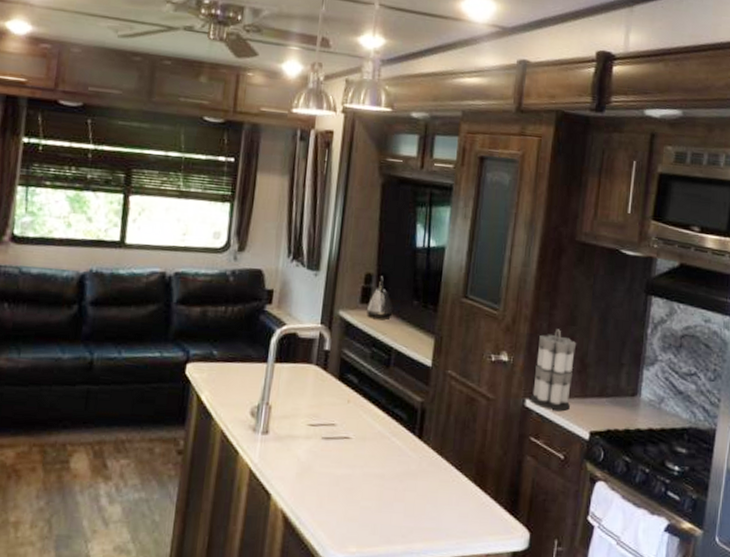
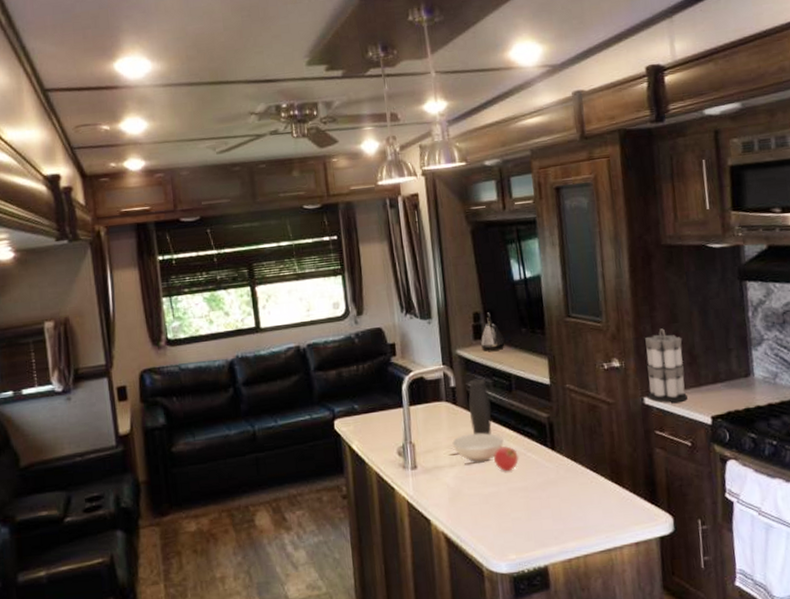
bowl: none [313,405,370,440] -> present [452,433,504,463]
vase: none [337,346,364,411] -> present [468,378,492,435]
fruit: none [355,426,383,453] -> present [494,446,520,471]

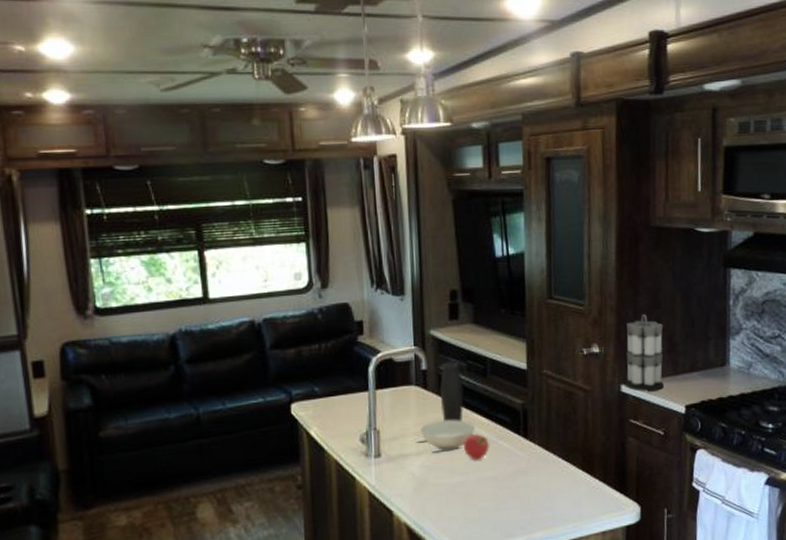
kettle: present [480,312,505,352] -> none [455,290,482,334]

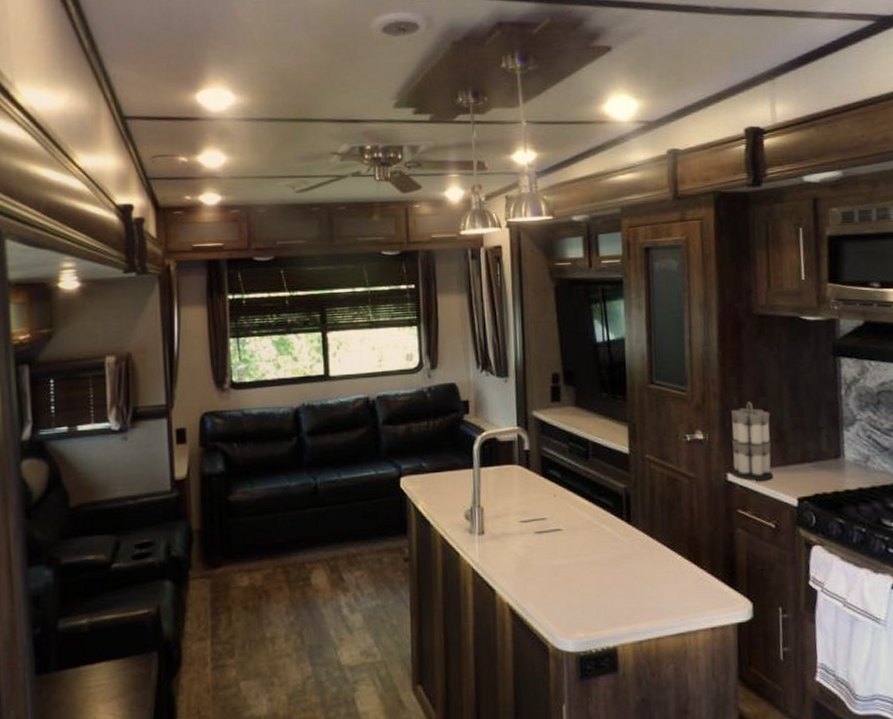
bowl: present [420,419,475,451] -> none [523,500,577,532]
vase: present [439,361,464,422] -> none [542,443,566,504]
fruit: present [464,434,490,460] -> none [566,516,593,542]

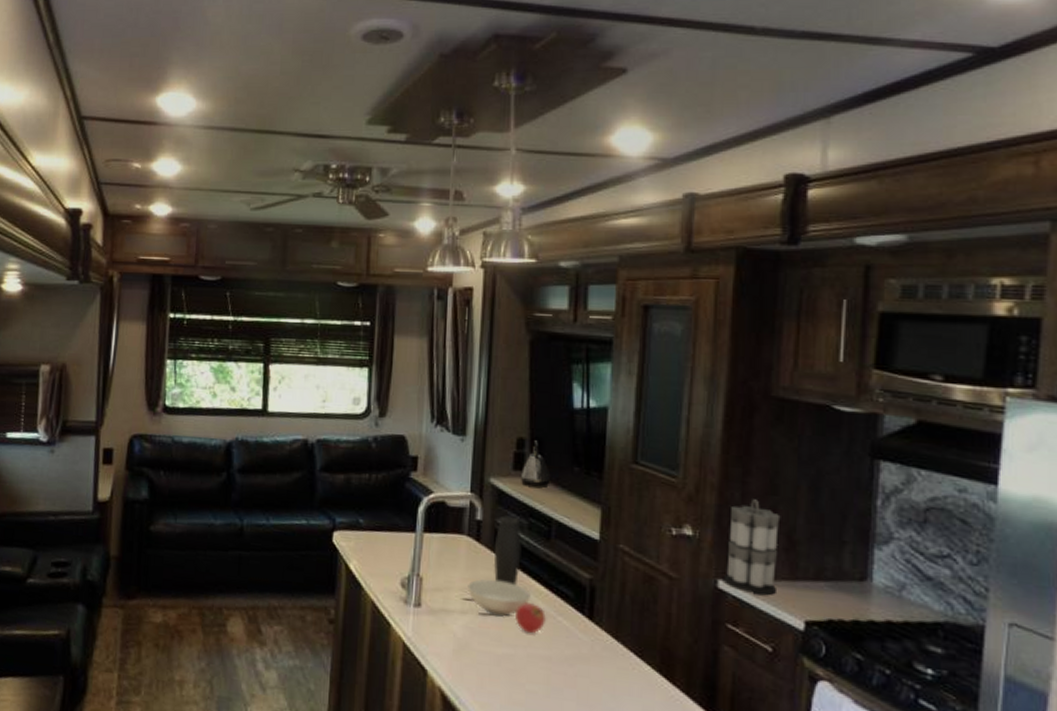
bowl: none [523,500,577,532] -> present [467,579,531,616]
vase: none [542,443,566,504] -> present [493,516,522,586]
kettle: none [557,374,584,416] -> present [520,440,551,488]
fruit: none [566,516,593,542] -> present [515,602,547,633]

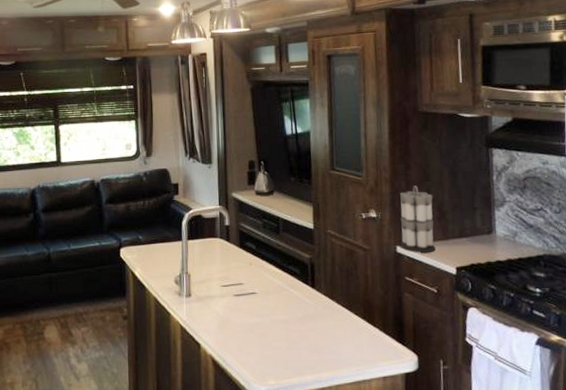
bowl: present [467,579,531,616] -> none [224,268,270,295]
vase: present [493,516,522,586] -> none [240,219,260,271]
fruit: present [515,602,547,633] -> none [260,282,283,304]

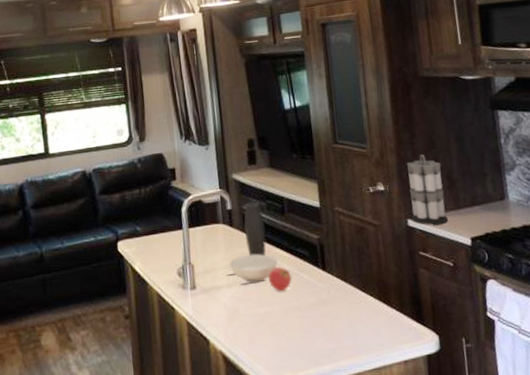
bowl: none [224,268,270,295] -> present [229,254,278,283]
vase: none [240,219,260,271] -> present [244,201,266,256]
kettle: present [253,161,275,197] -> none [254,139,278,177]
fruit: none [260,282,283,304] -> present [268,267,293,291]

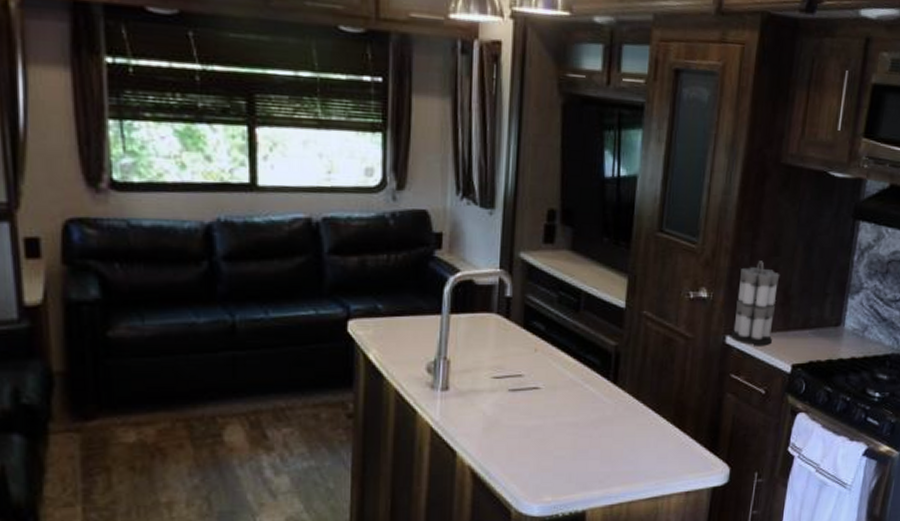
bowl: present [229,254,278,283] -> none [497,355,560,391]
vase: present [244,201,266,256] -> none [523,290,551,360]
fruit: present [268,267,293,291] -> none [545,374,575,402]

